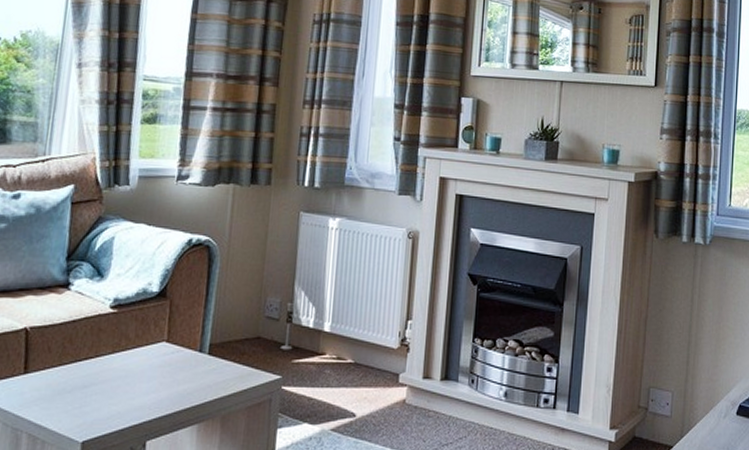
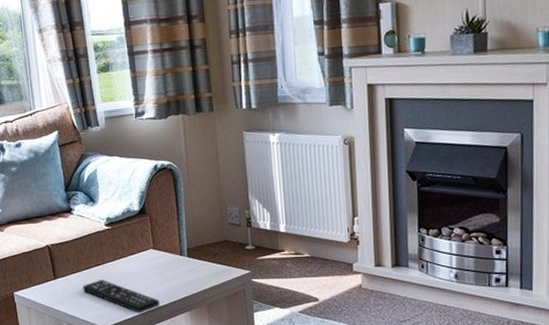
remote control: none [61,378,161,425] -> present [82,280,159,313]

